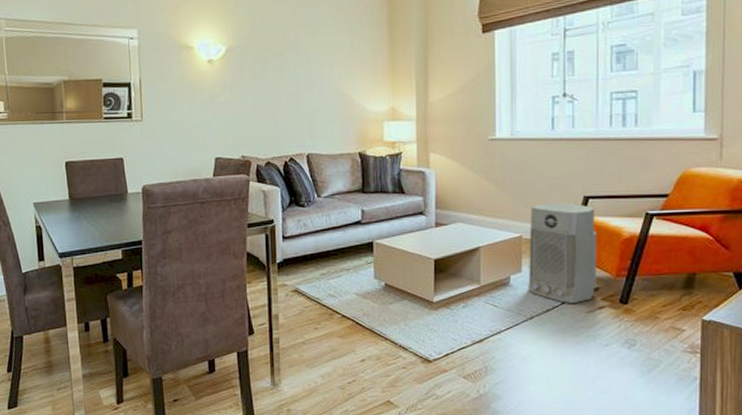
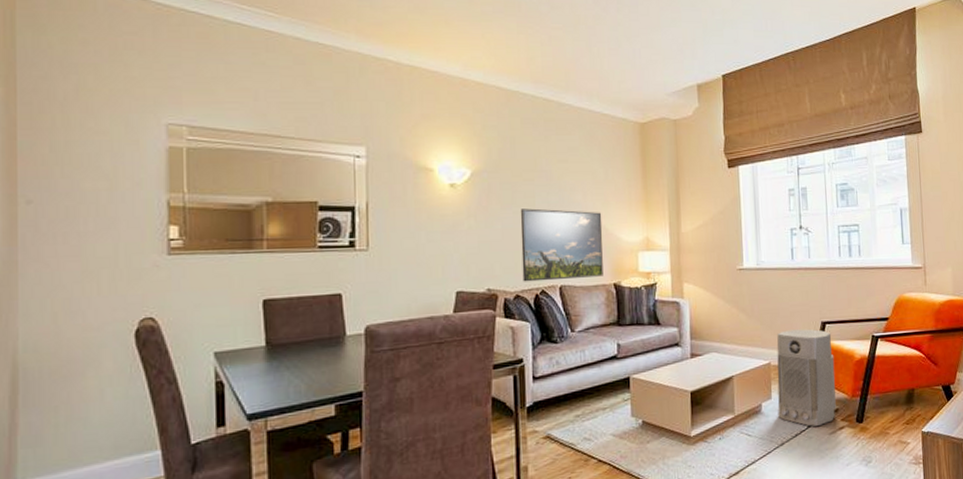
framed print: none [270,81,349,150] -> present [520,208,603,282]

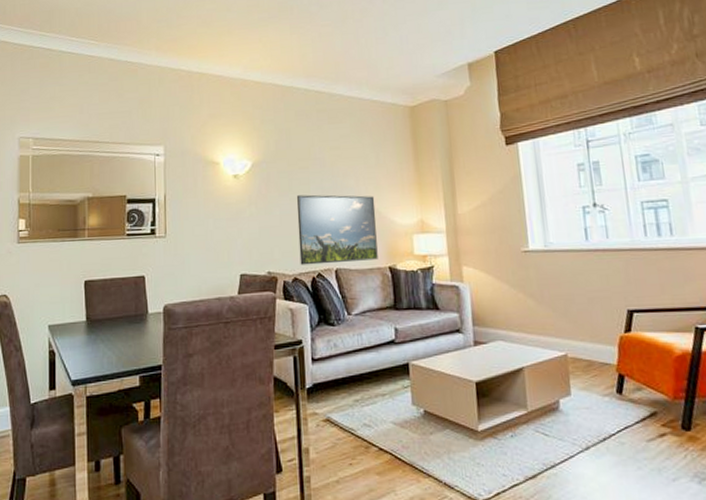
air purifier: present [776,329,836,427] -> none [573,317,654,432]

